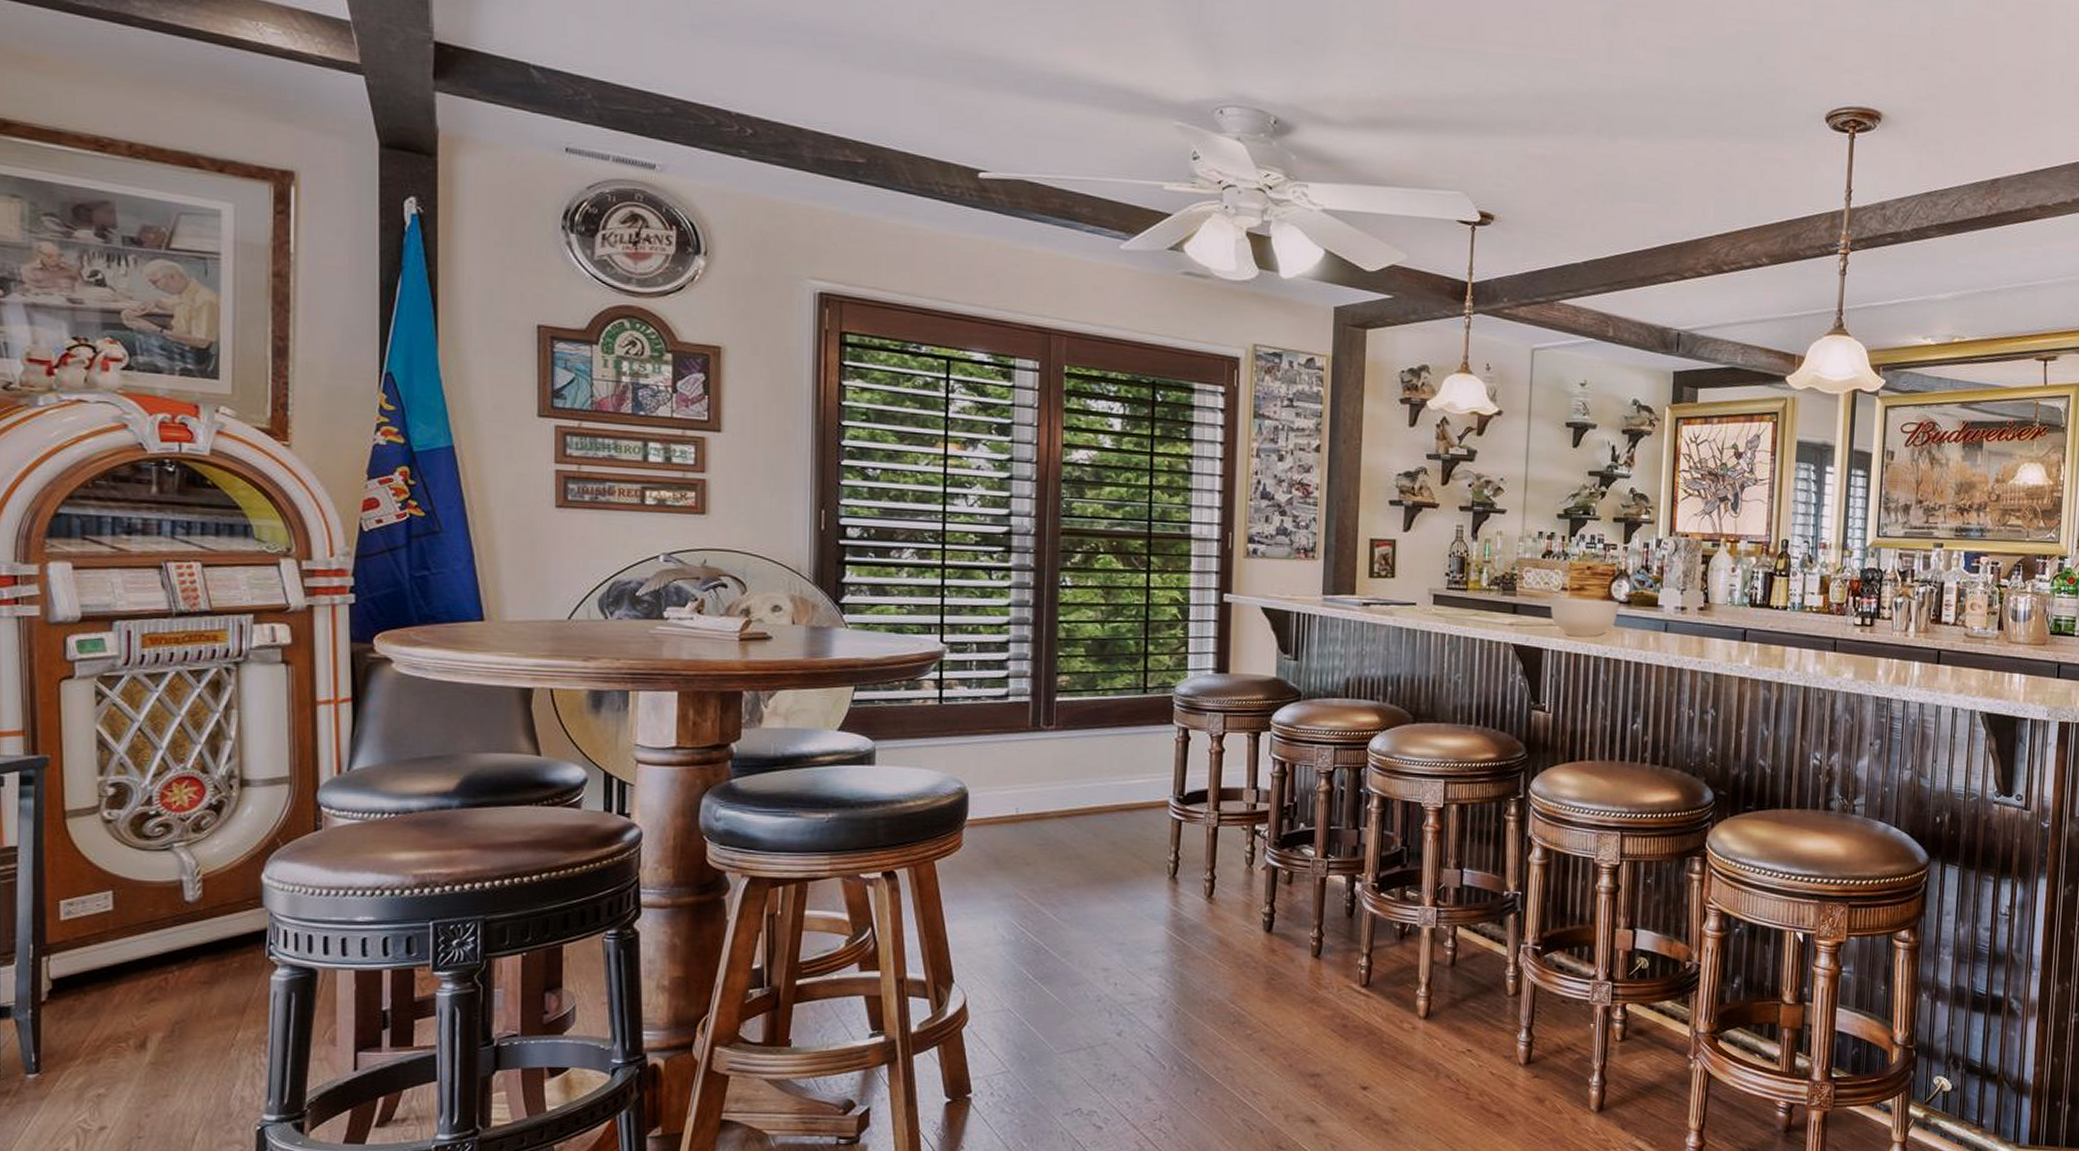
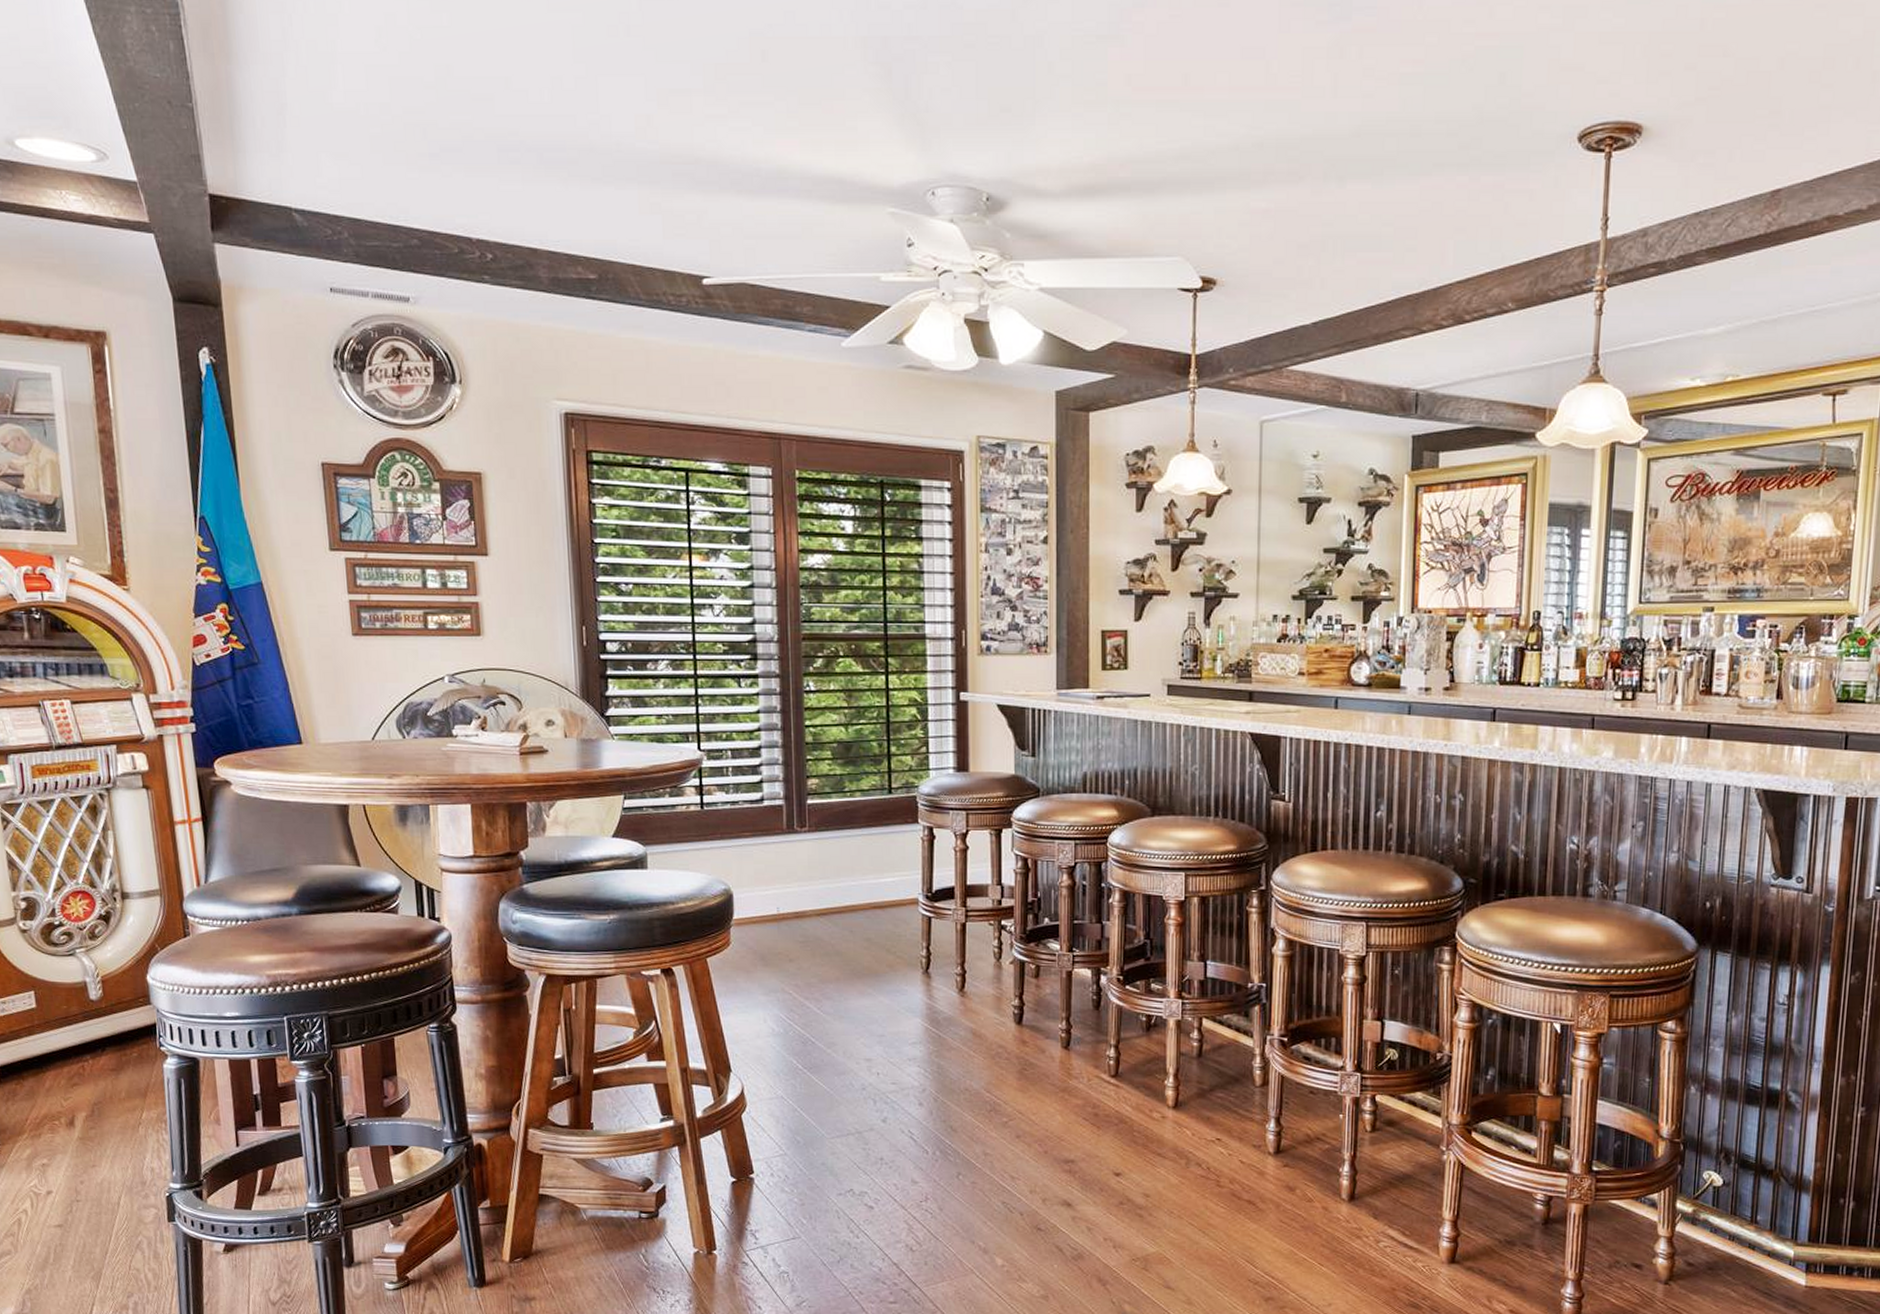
bowl: present [1550,597,1620,638] -> none [1287,683,1360,724]

